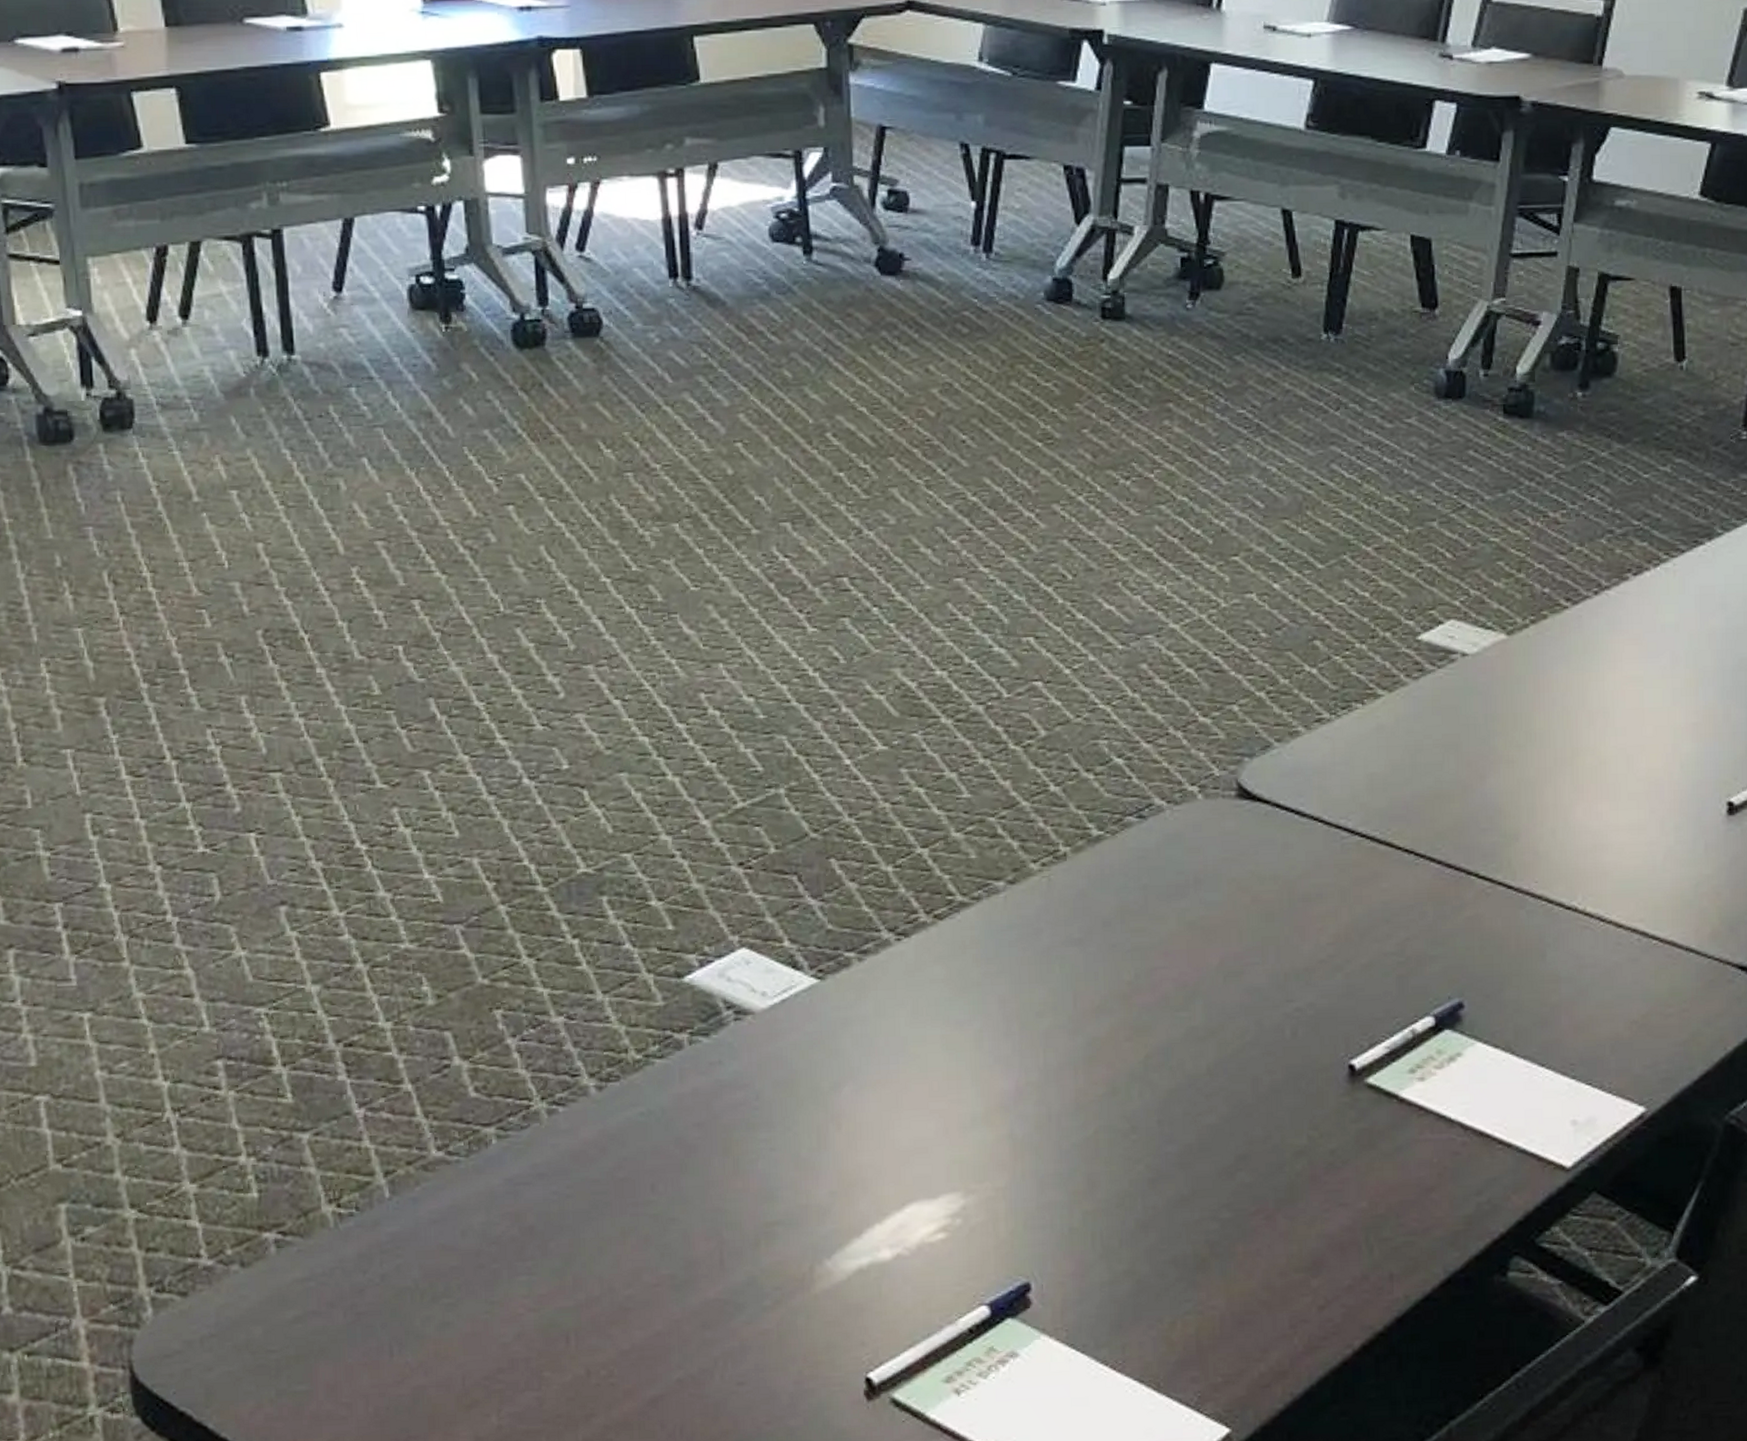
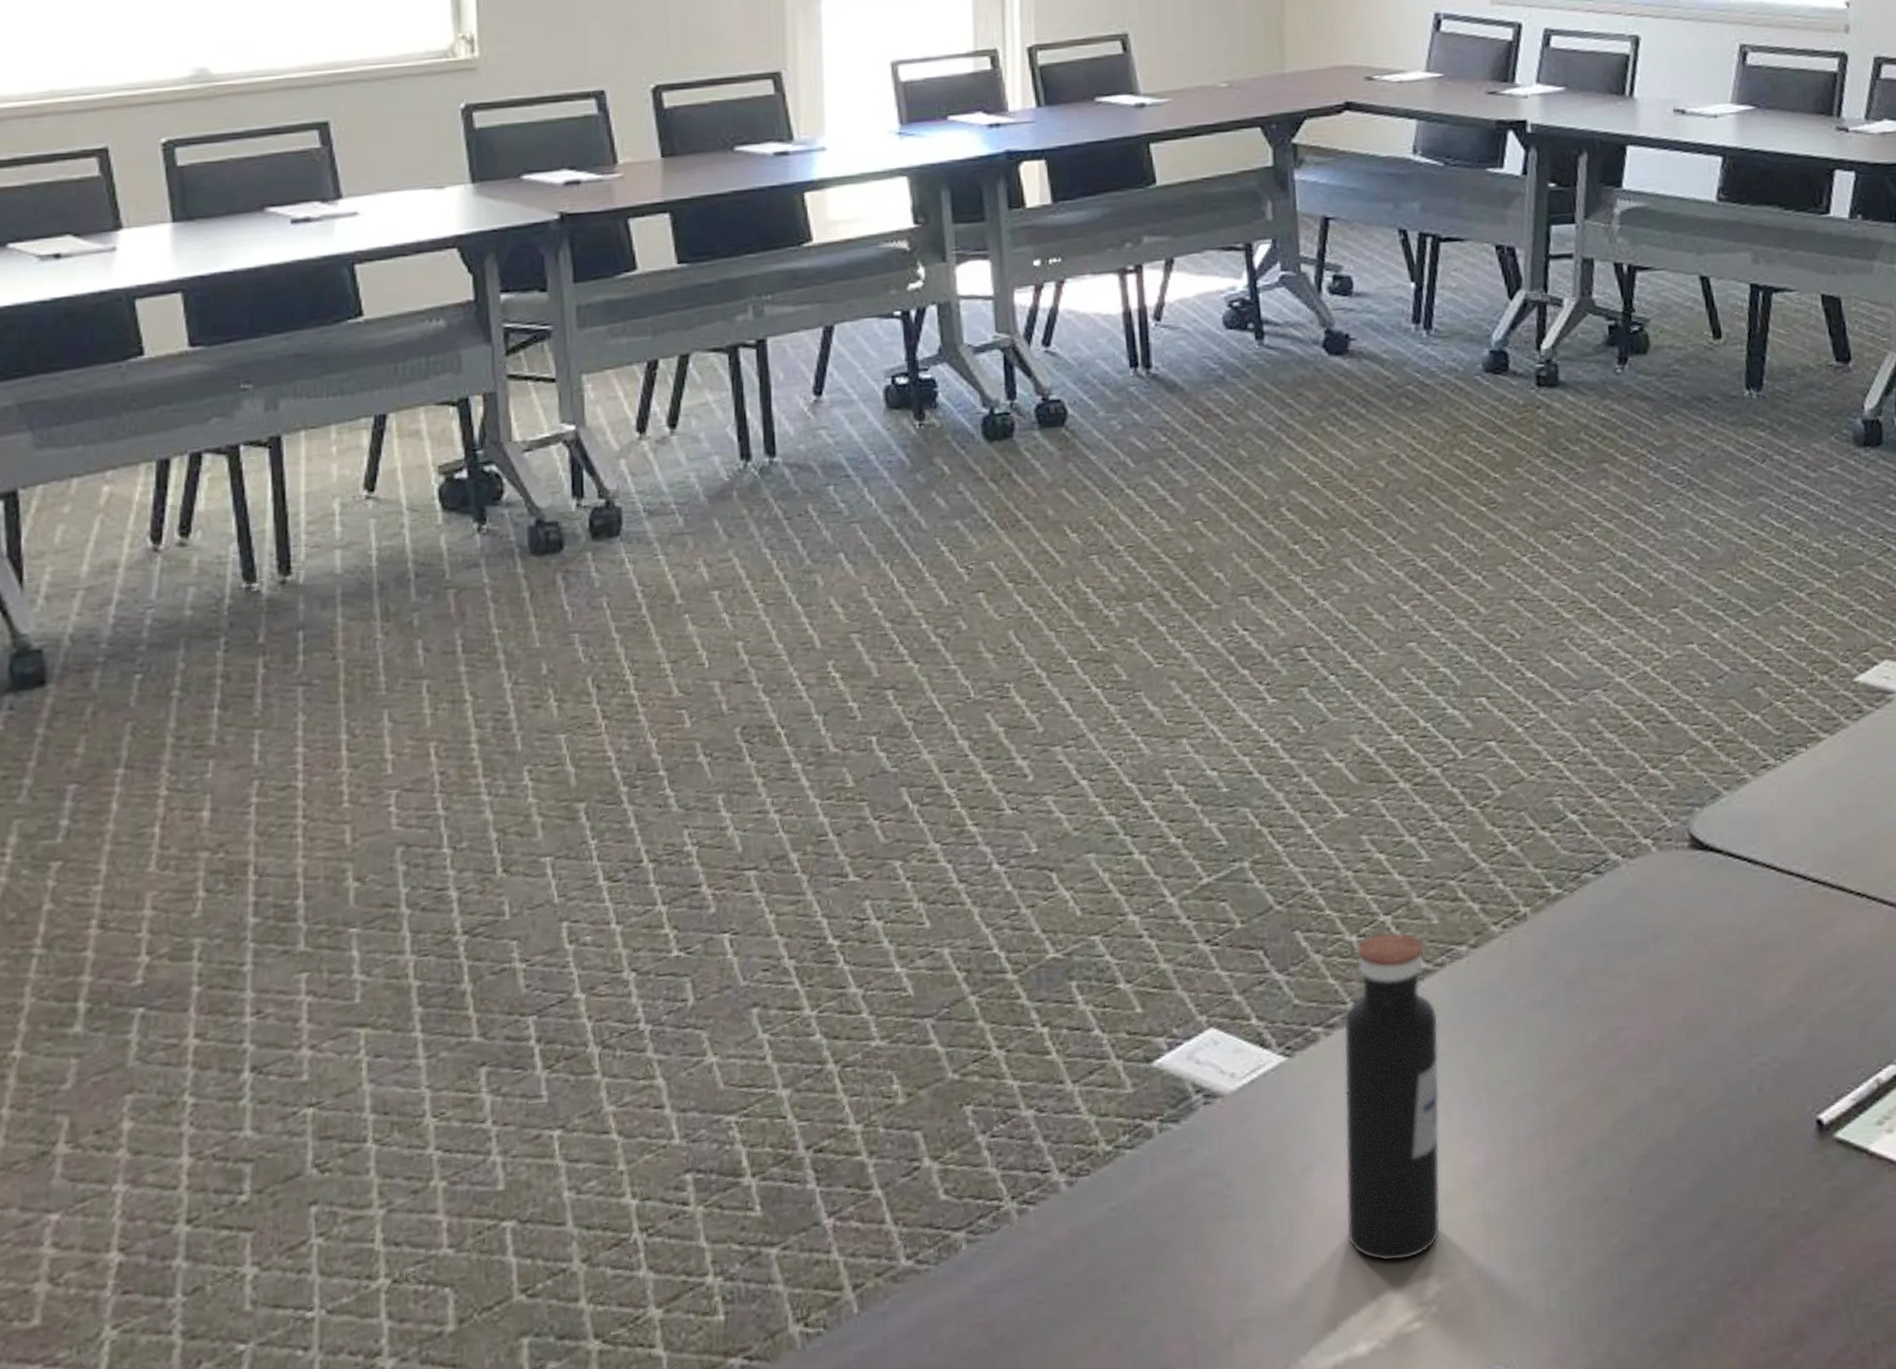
water bottle: none [874,864,973,1176] -> present [1343,932,1441,1262]

